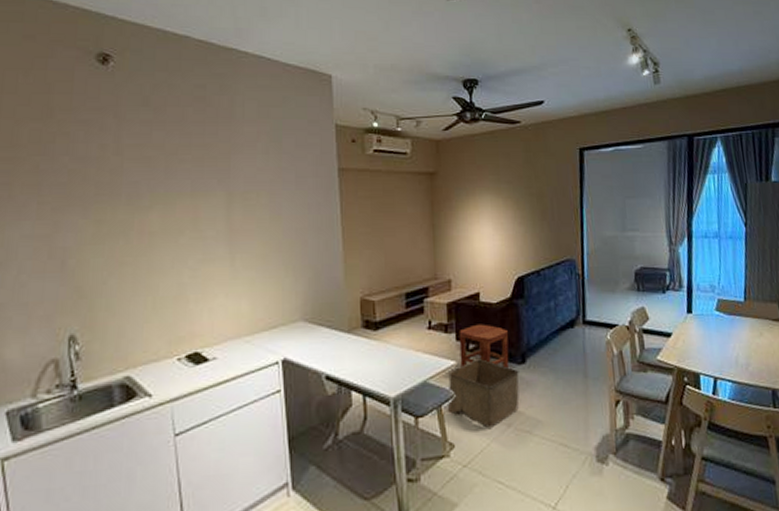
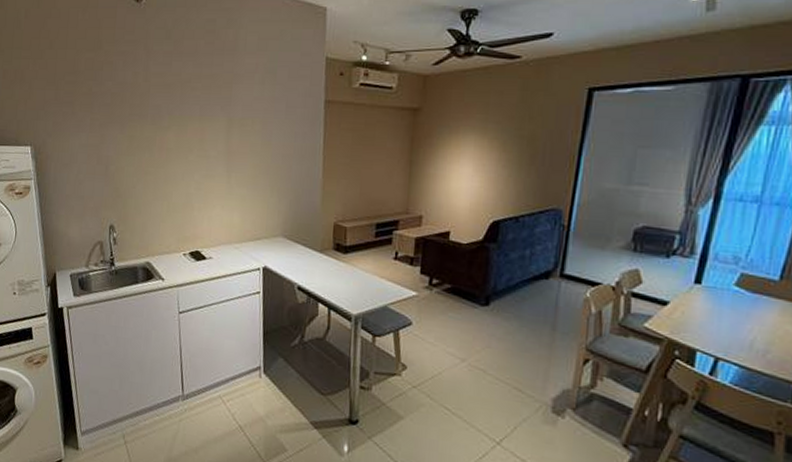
storage bin: present [447,359,519,429] -> none [403,294,481,360]
stool: present [459,324,509,369] -> none [421,261,476,308]

